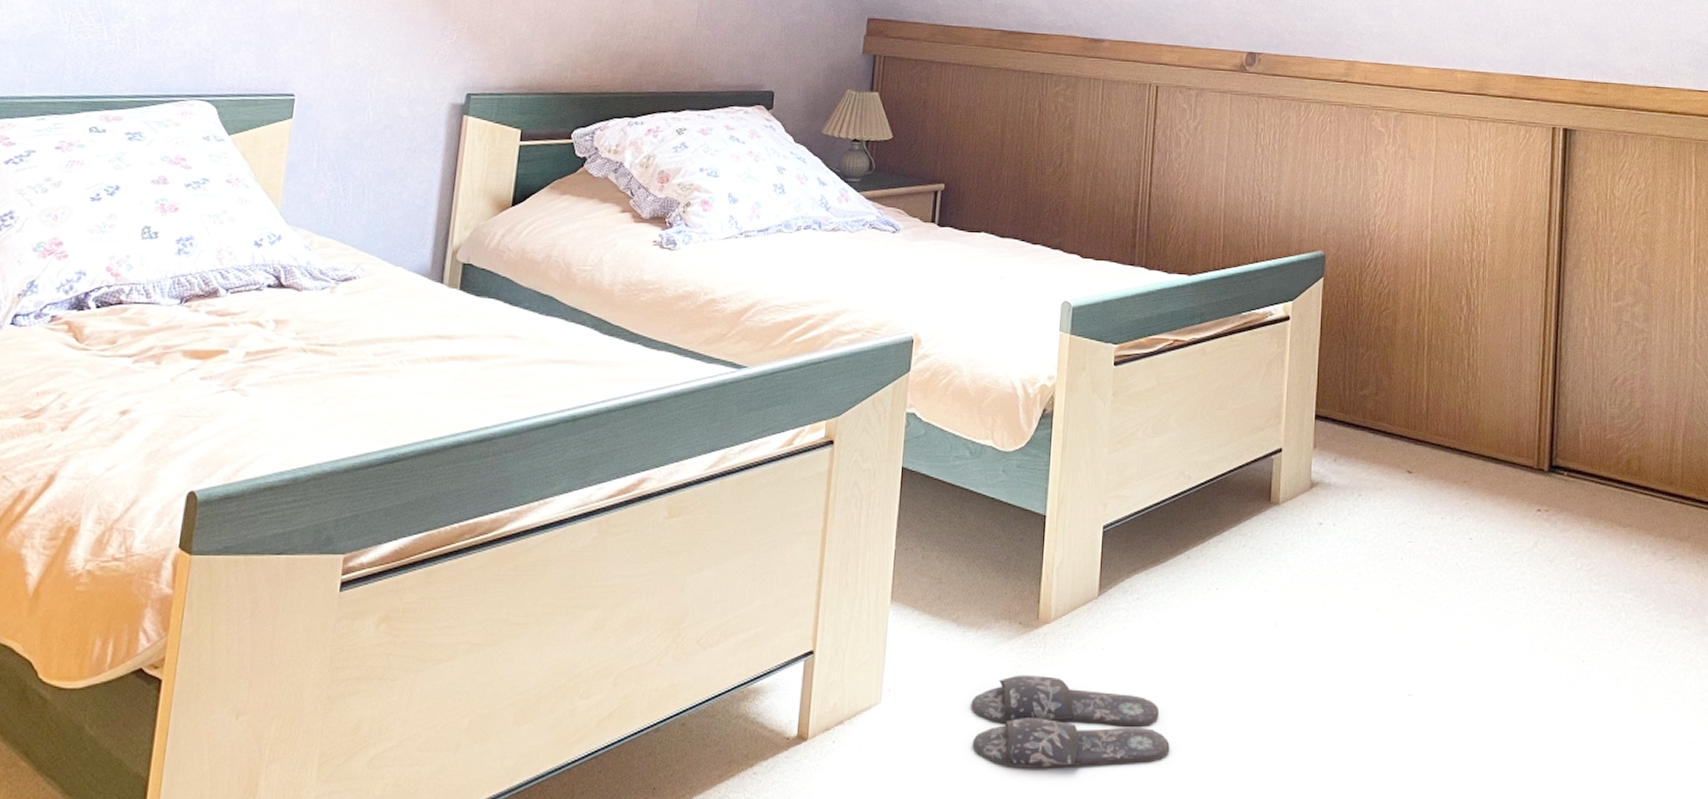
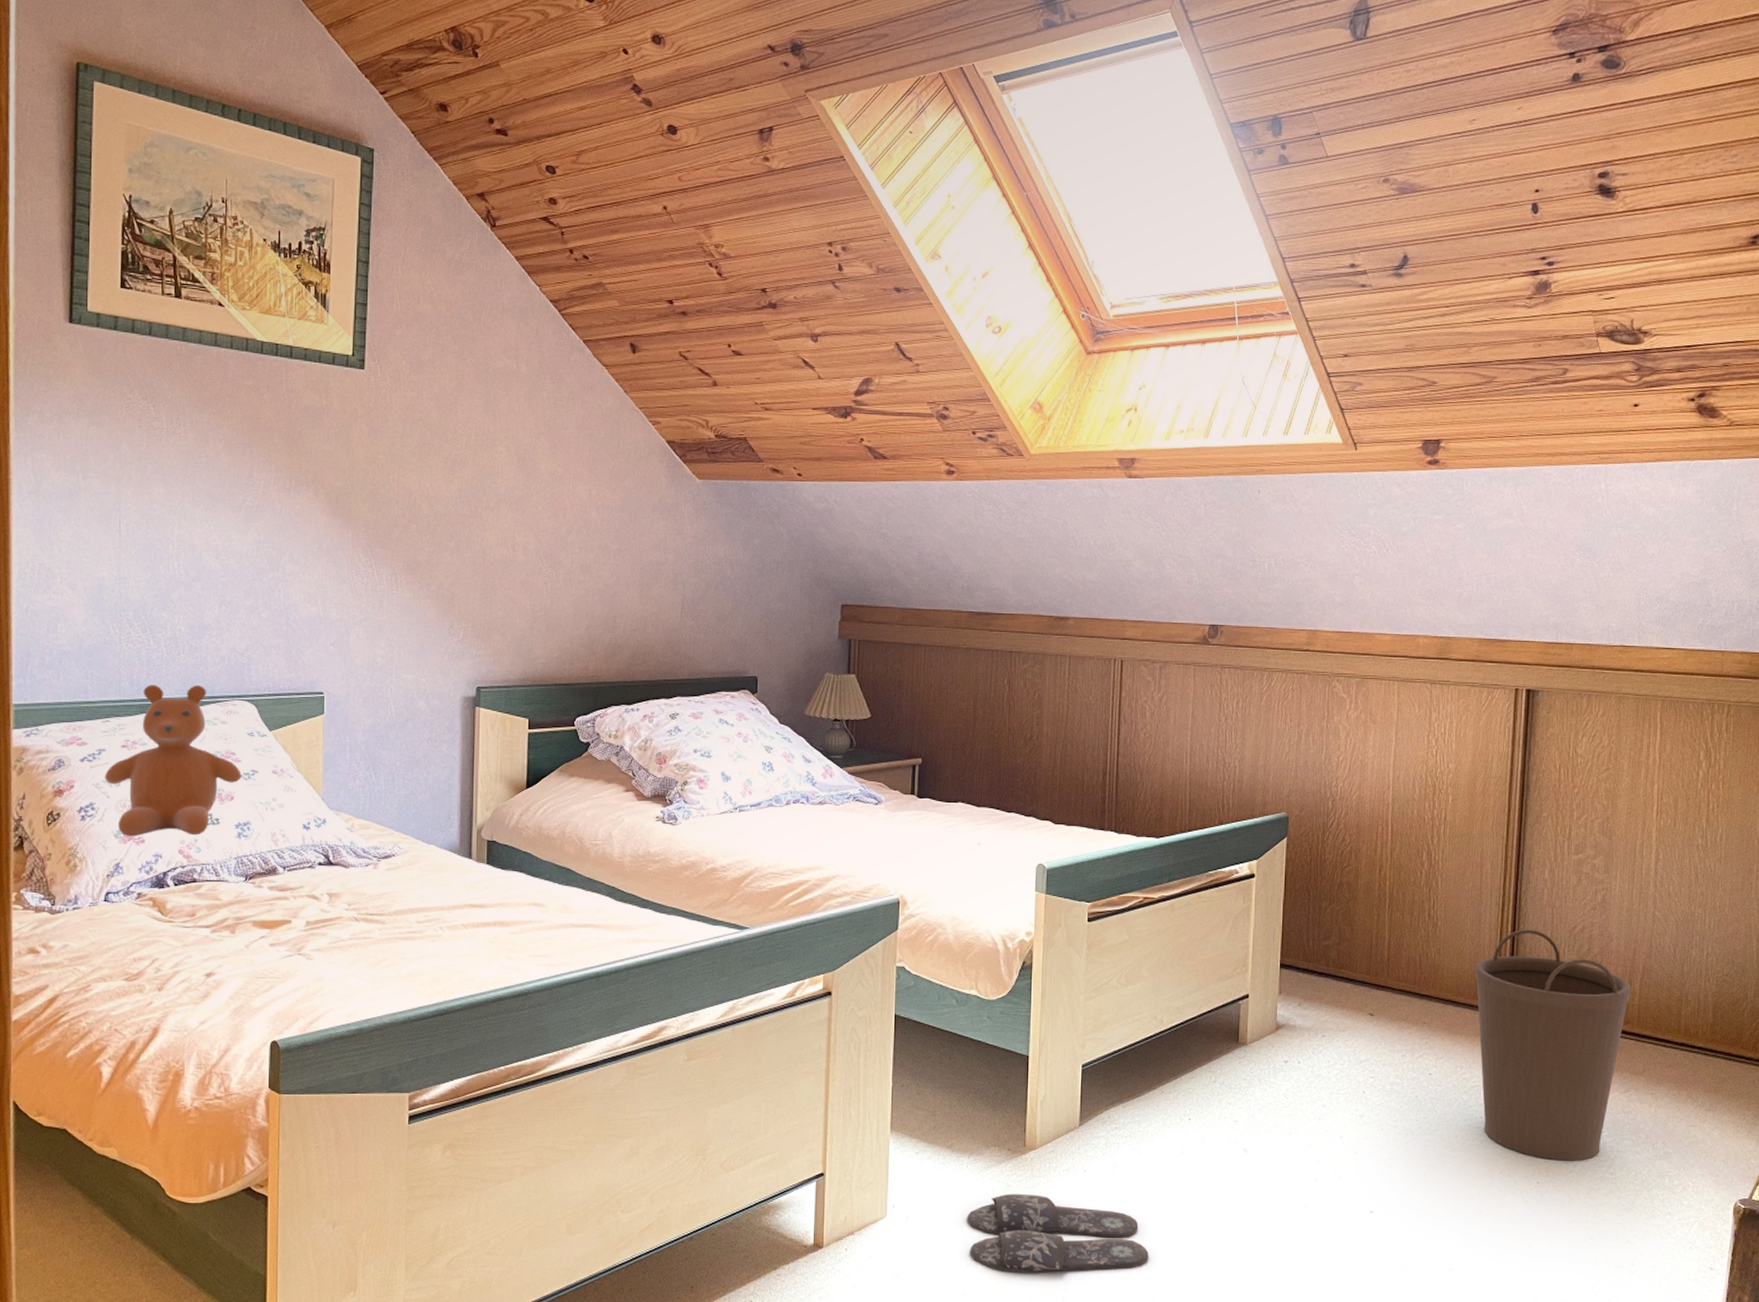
teddy bear: none [30,80,191,251] -> present [105,685,242,837]
basket: none [1516,380,1673,637] -> present [1475,929,1631,1161]

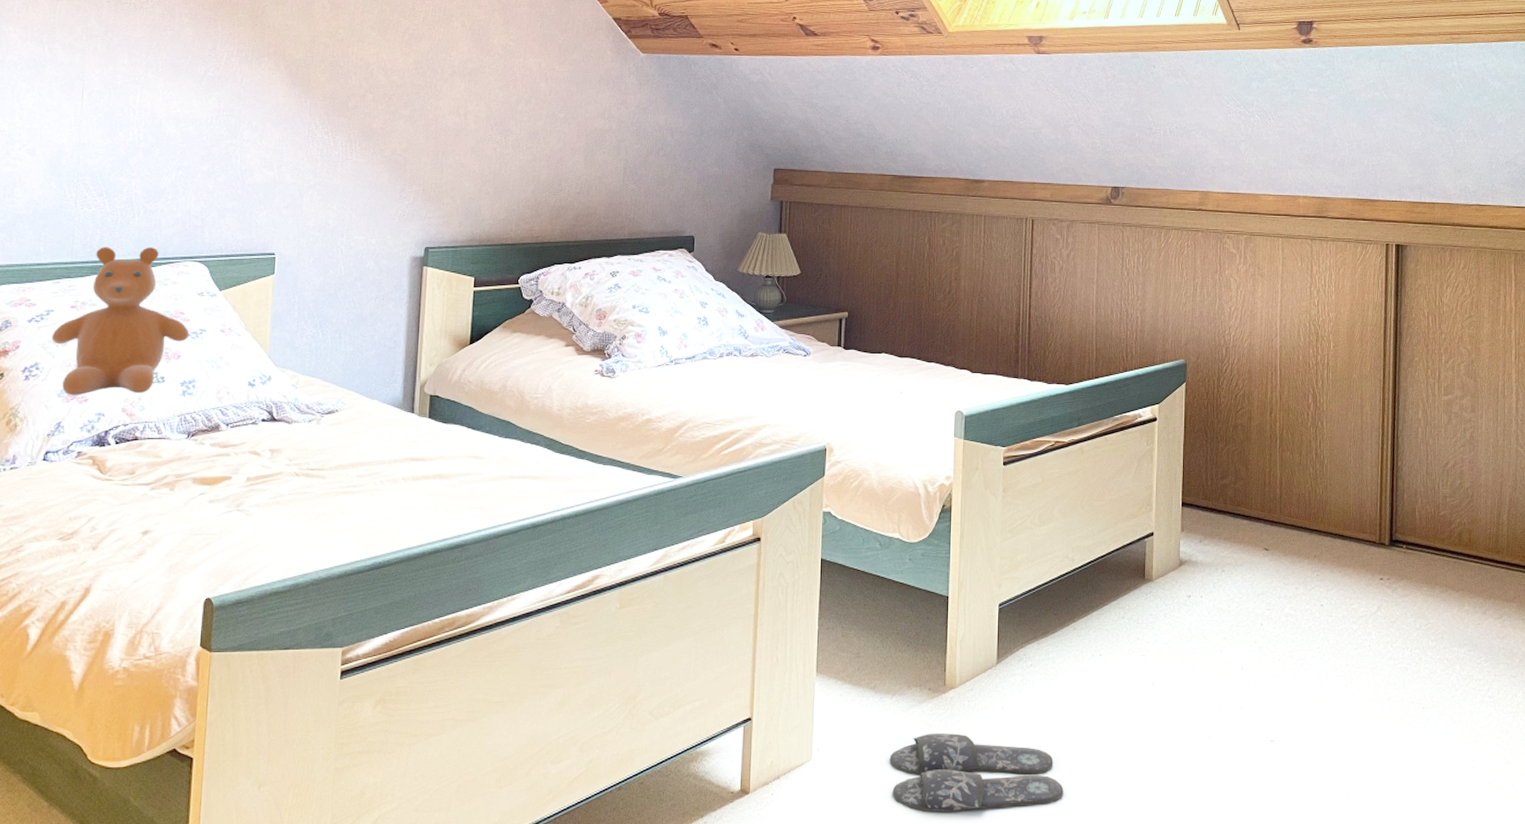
basket: present [1475,929,1631,1161] -> none [1360,466,1499,686]

